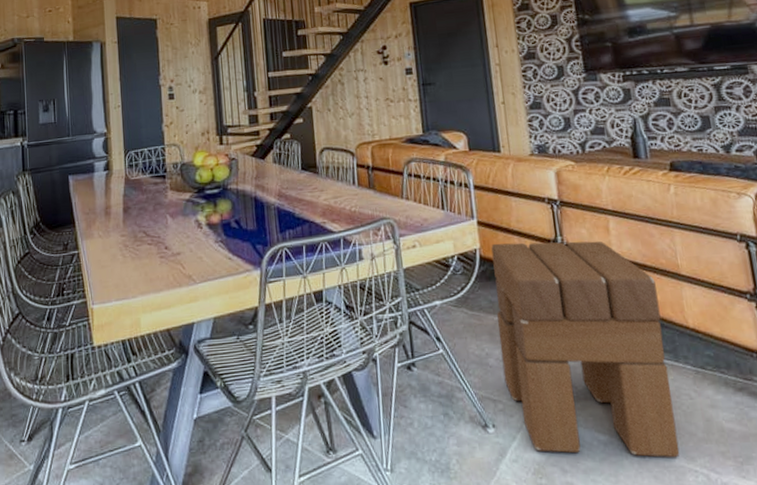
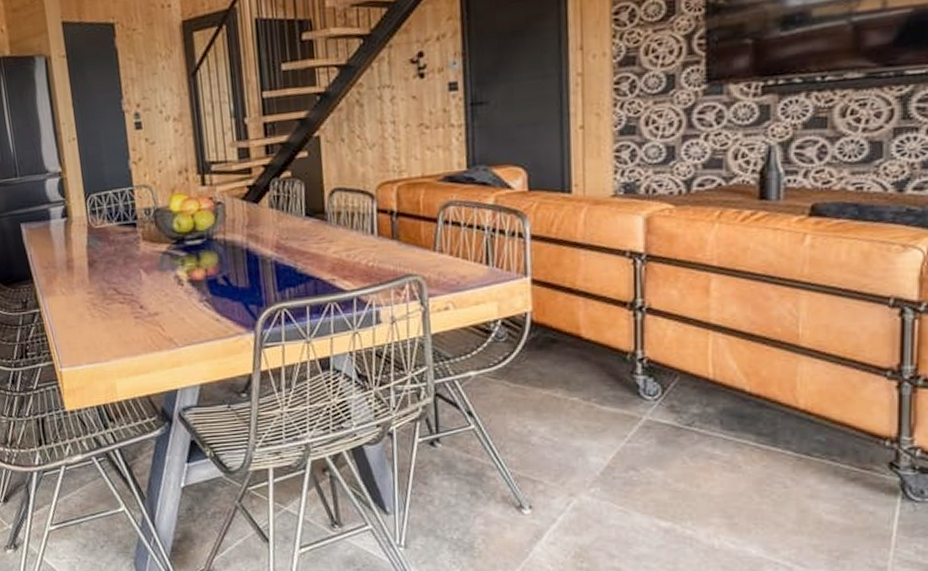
wooden stool: present [491,241,680,458] -> none [546,304,762,549]

